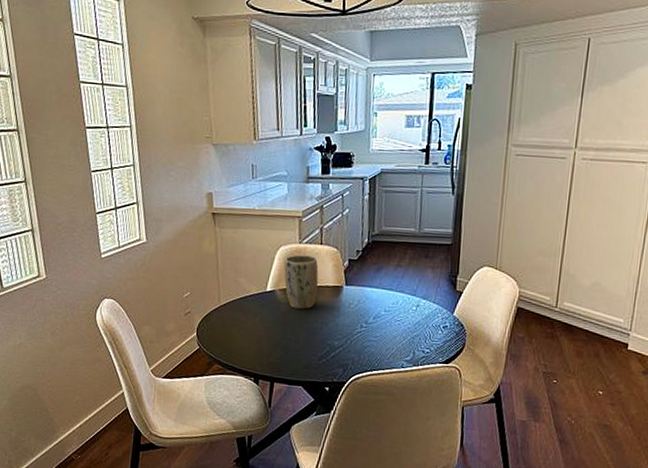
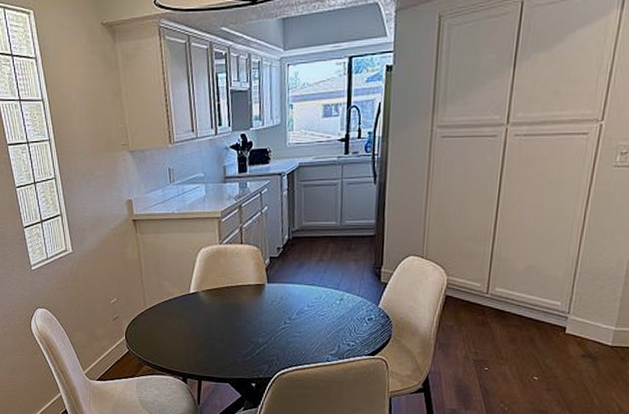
plant pot: present [284,254,319,310] -> none [206,255,240,309]

